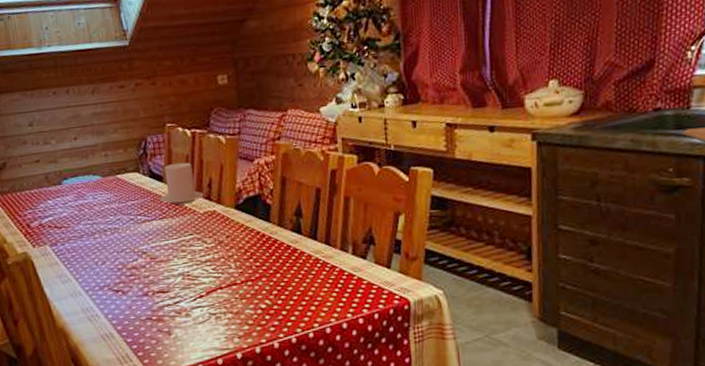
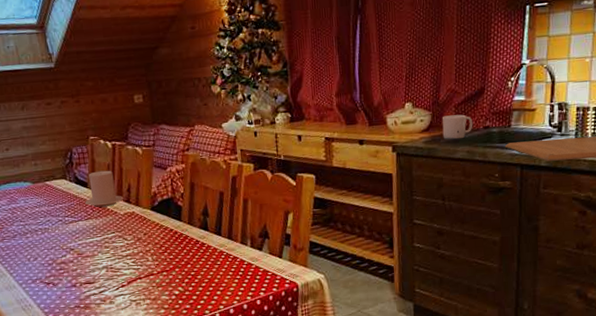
mug: none [597,93,639,126] -> present [442,114,473,140]

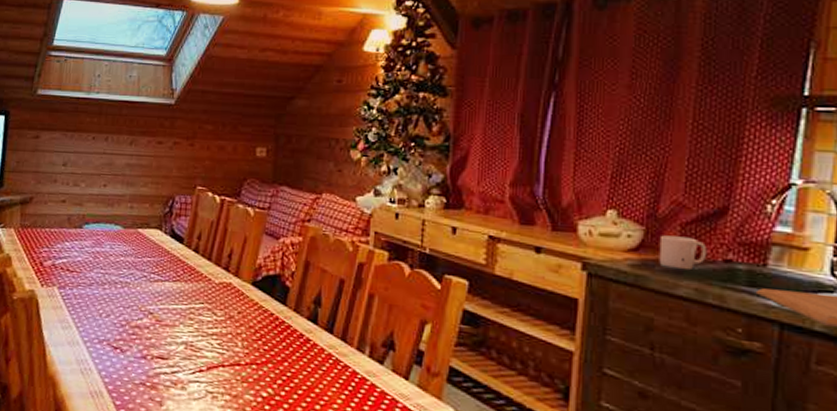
candle: present [85,170,124,207] -> none [176,227,223,271]

